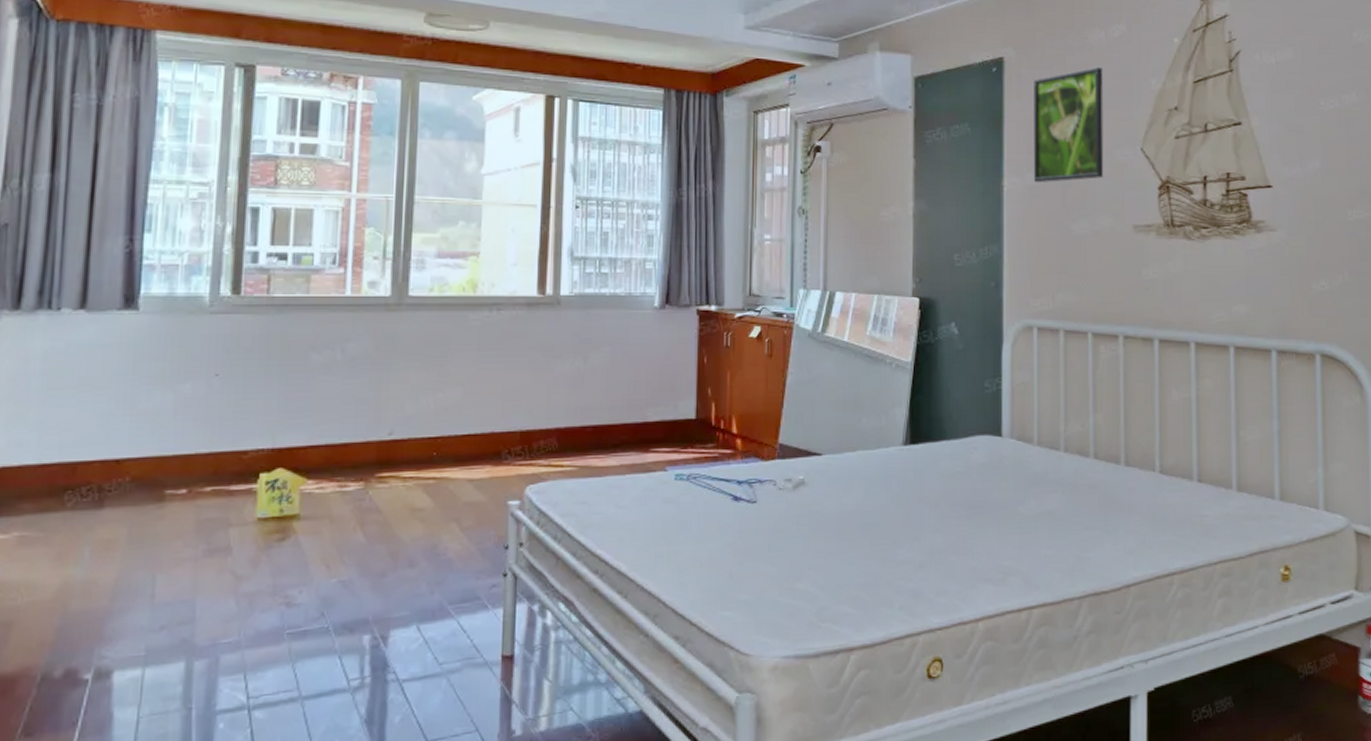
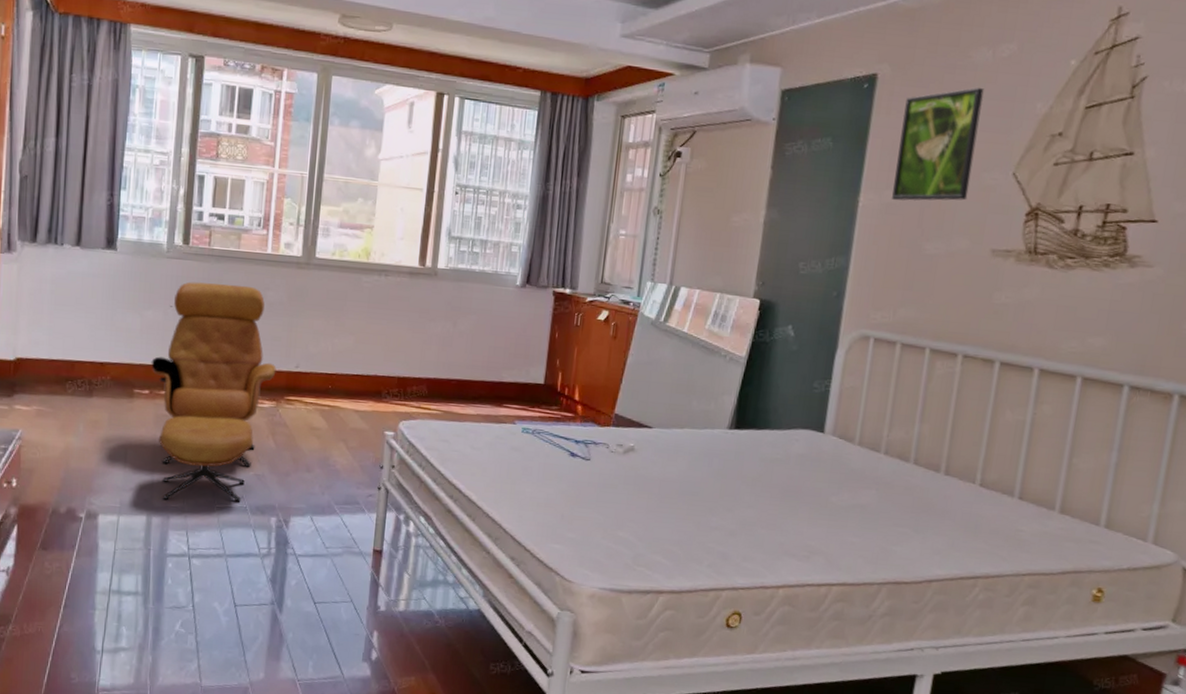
armchair: none [189,338,363,635] -> present [151,281,277,502]

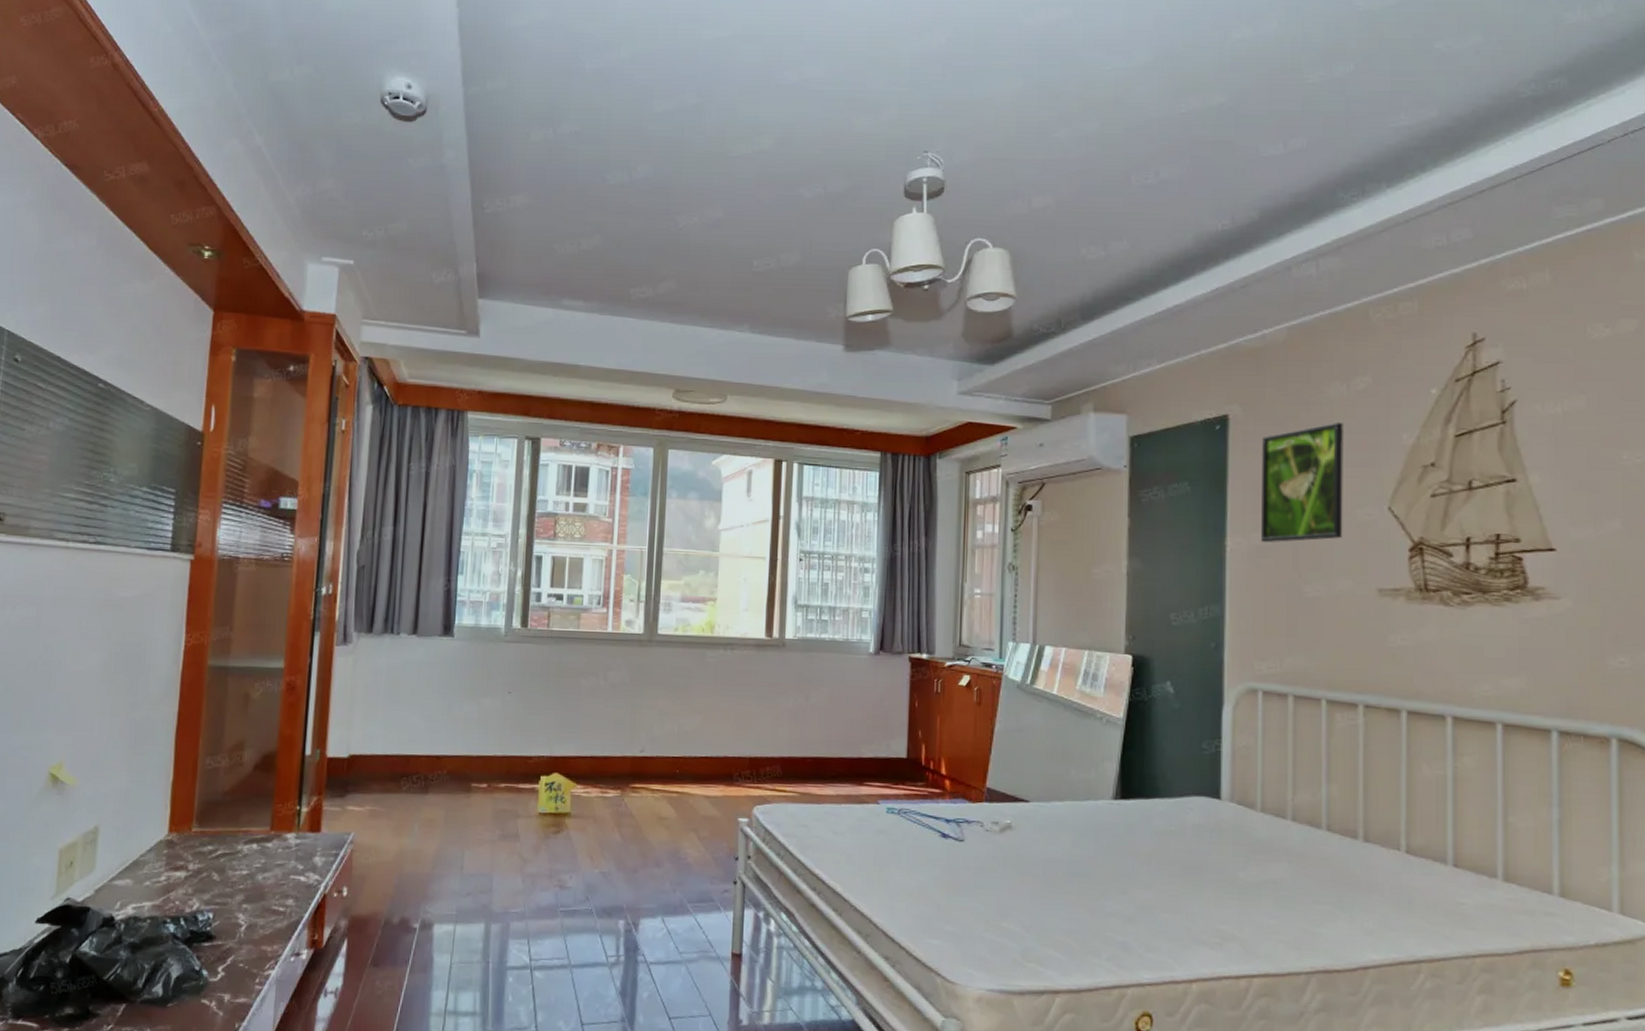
armchair: present [151,281,277,502] -> none [489,666,620,904]

